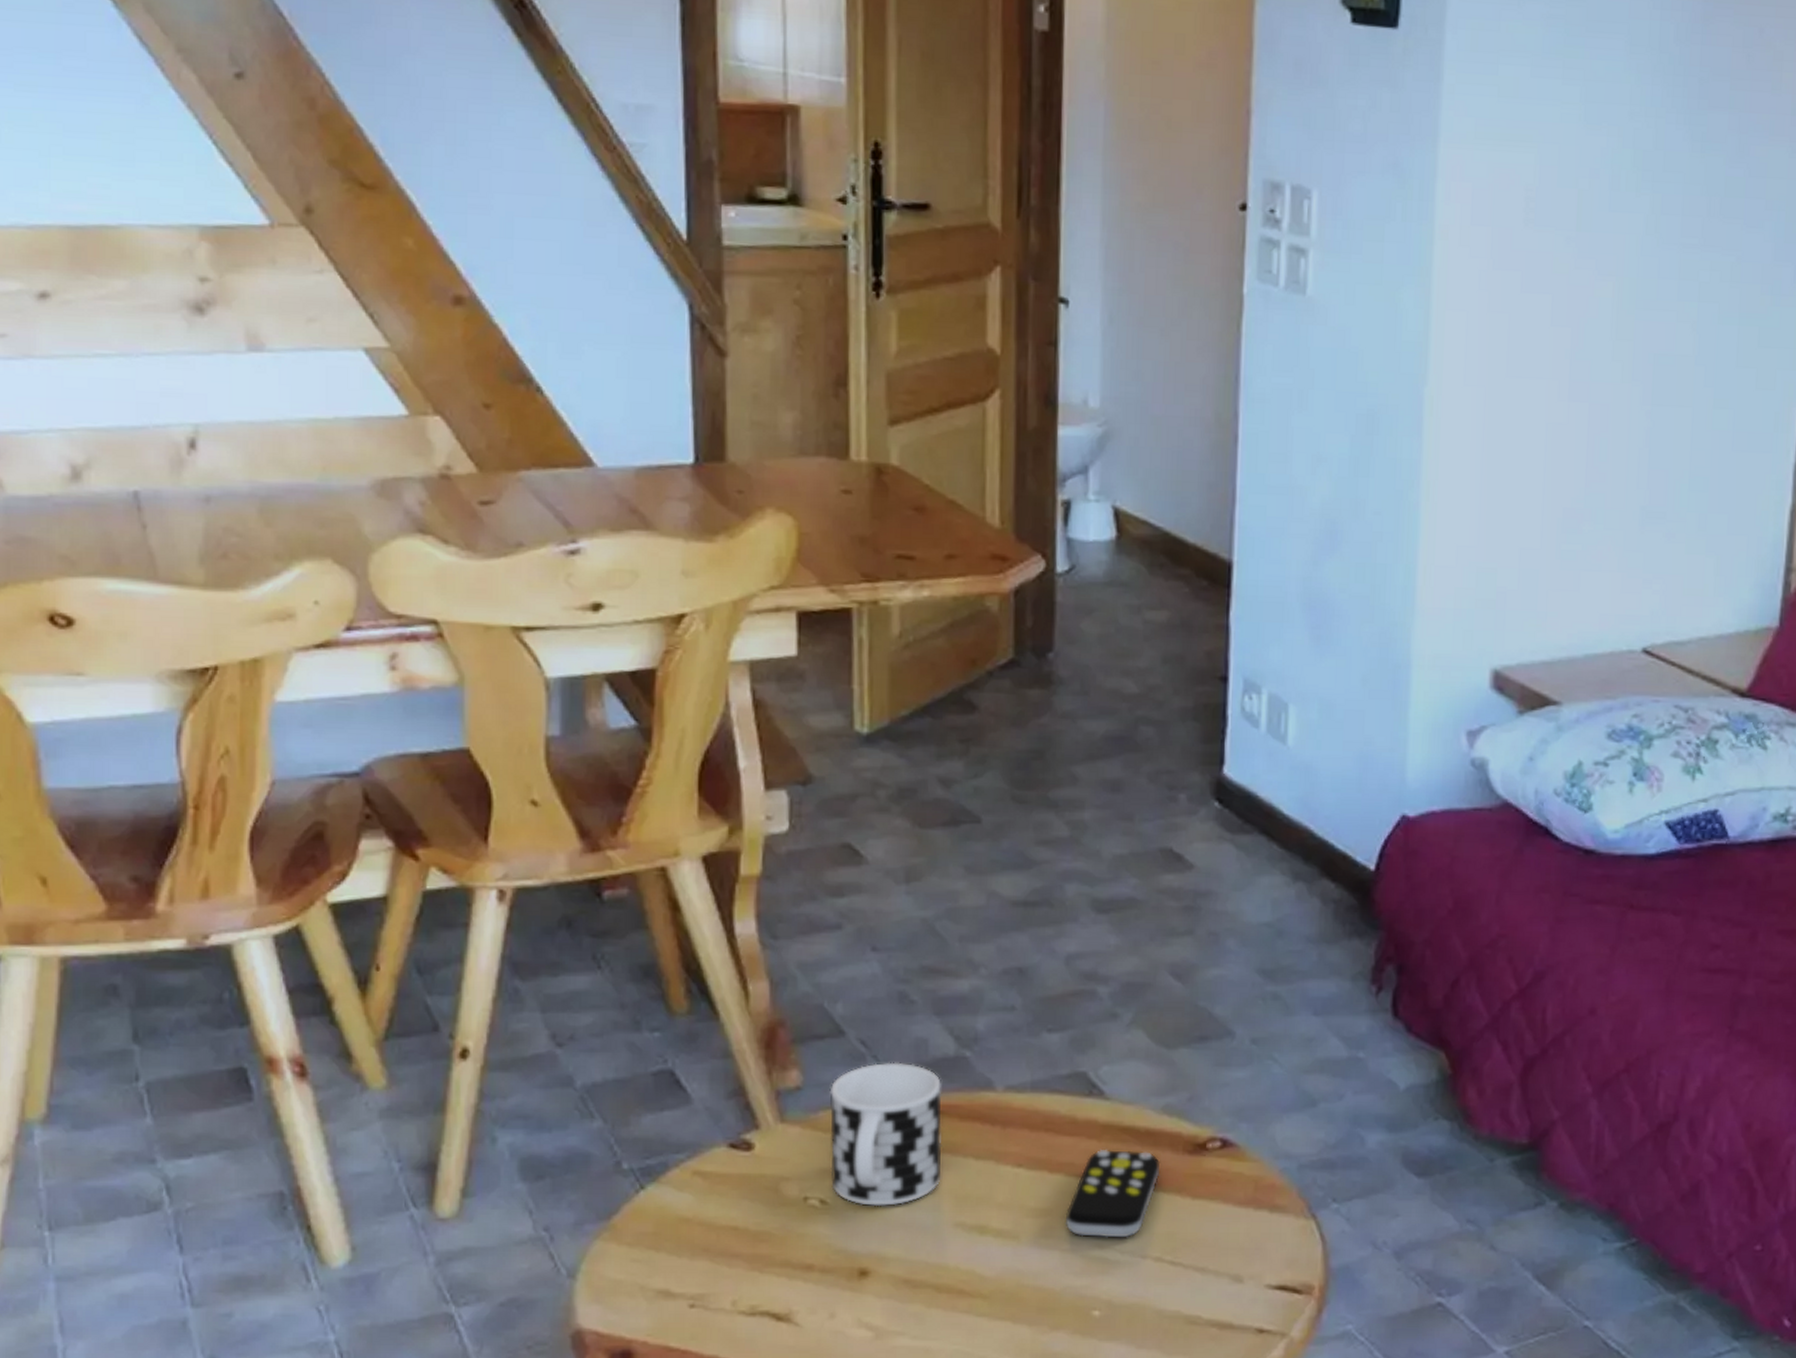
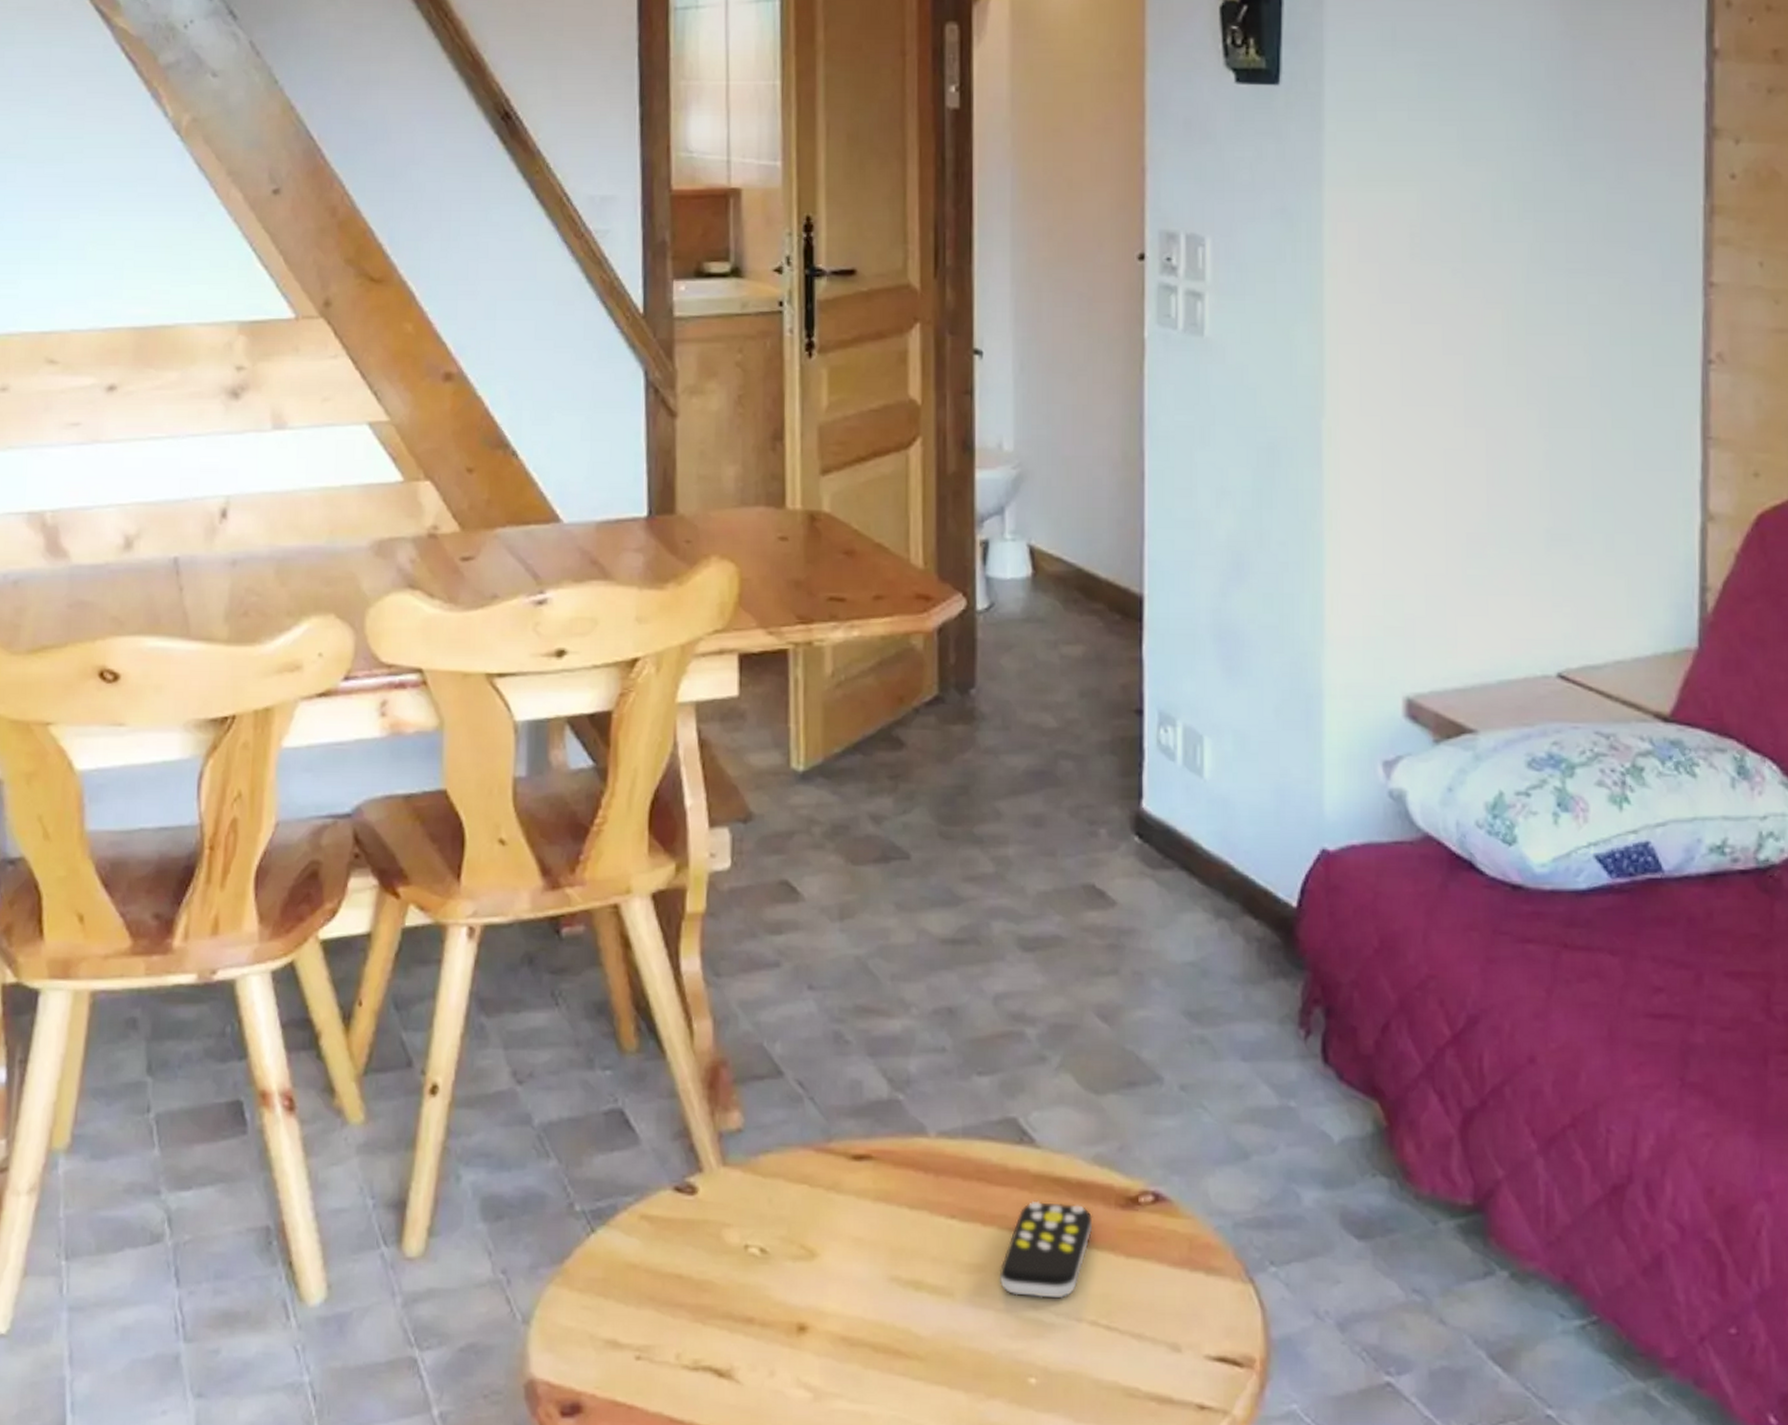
cup: present [829,1062,942,1206] -> none [769,1104,877,1257]

